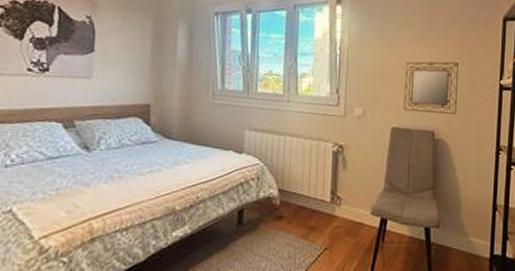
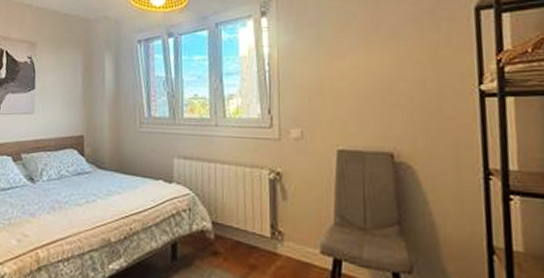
home mirror: present [403,61,458,115] -> none [348,67,421,131]

